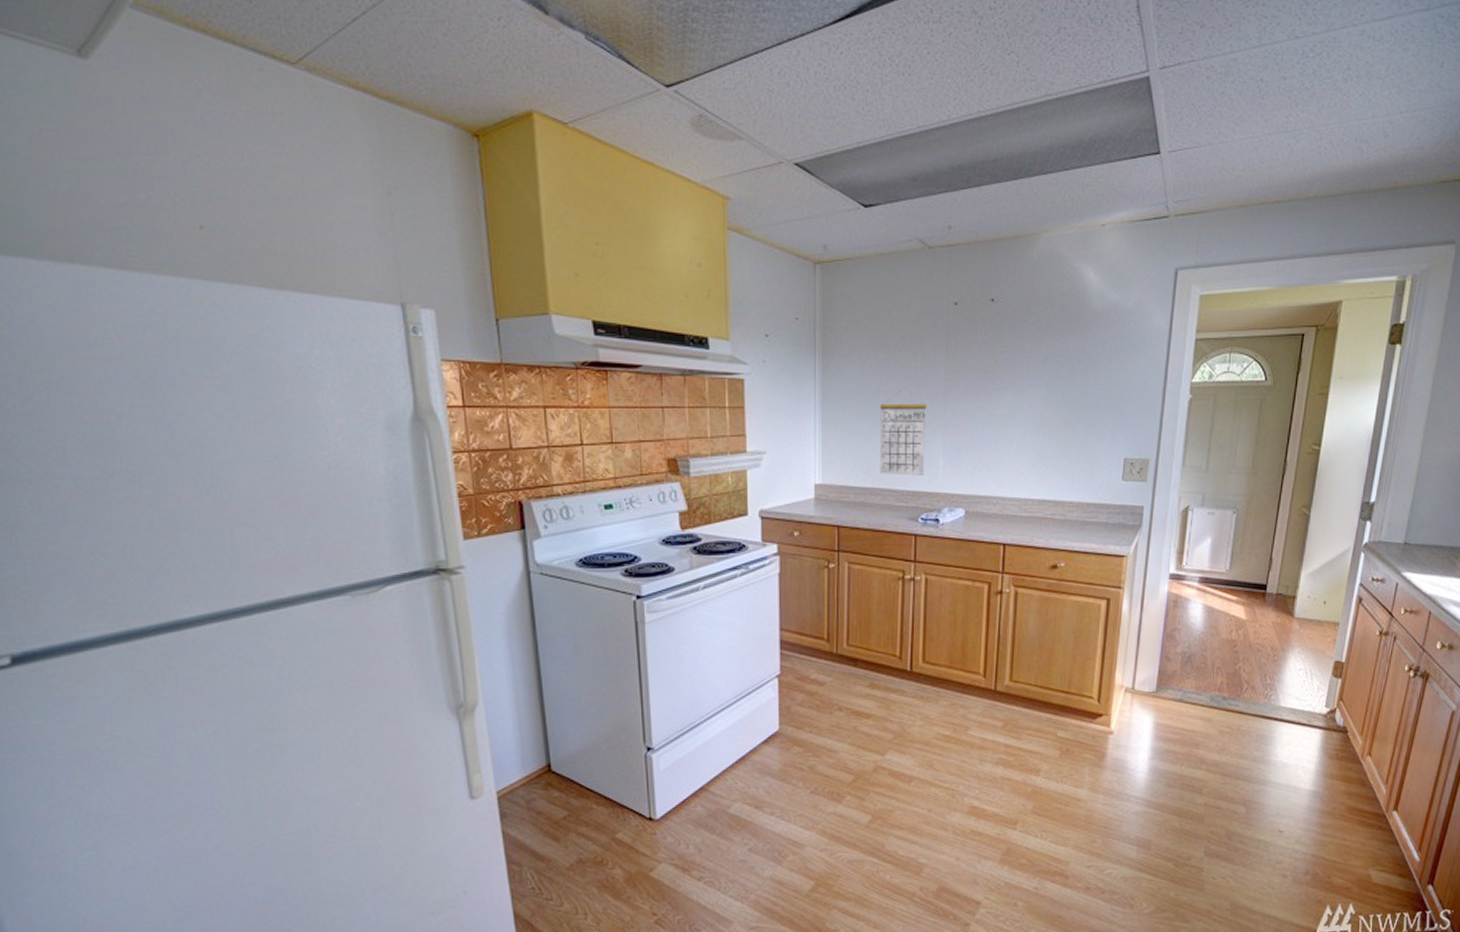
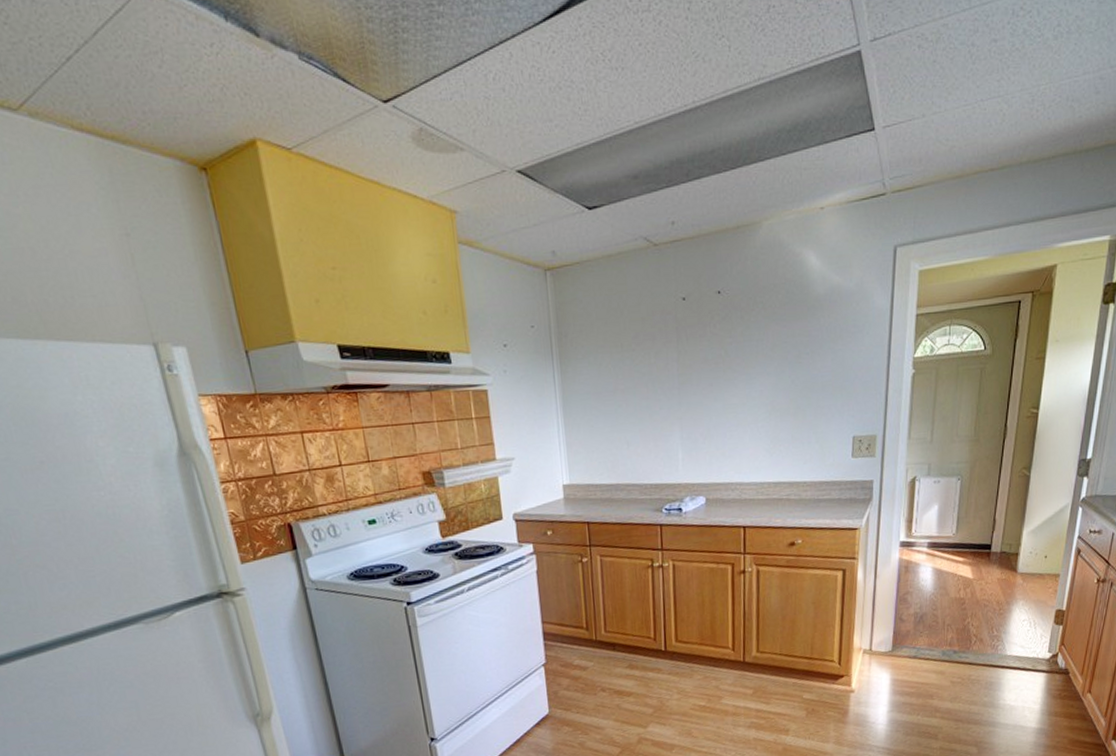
calendar: present [879,388,927,477] -> none [618,385,665,470]

